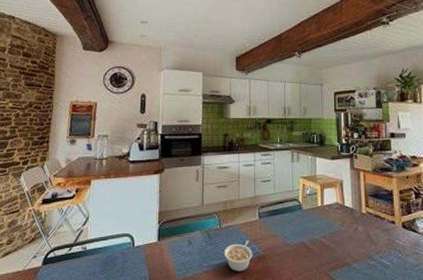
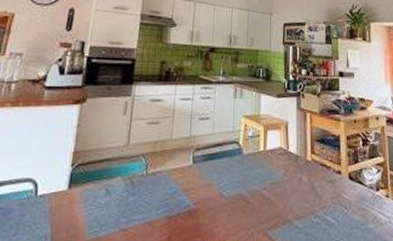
legume: present [223,240,253,272] -> none [147,189,182,230]

